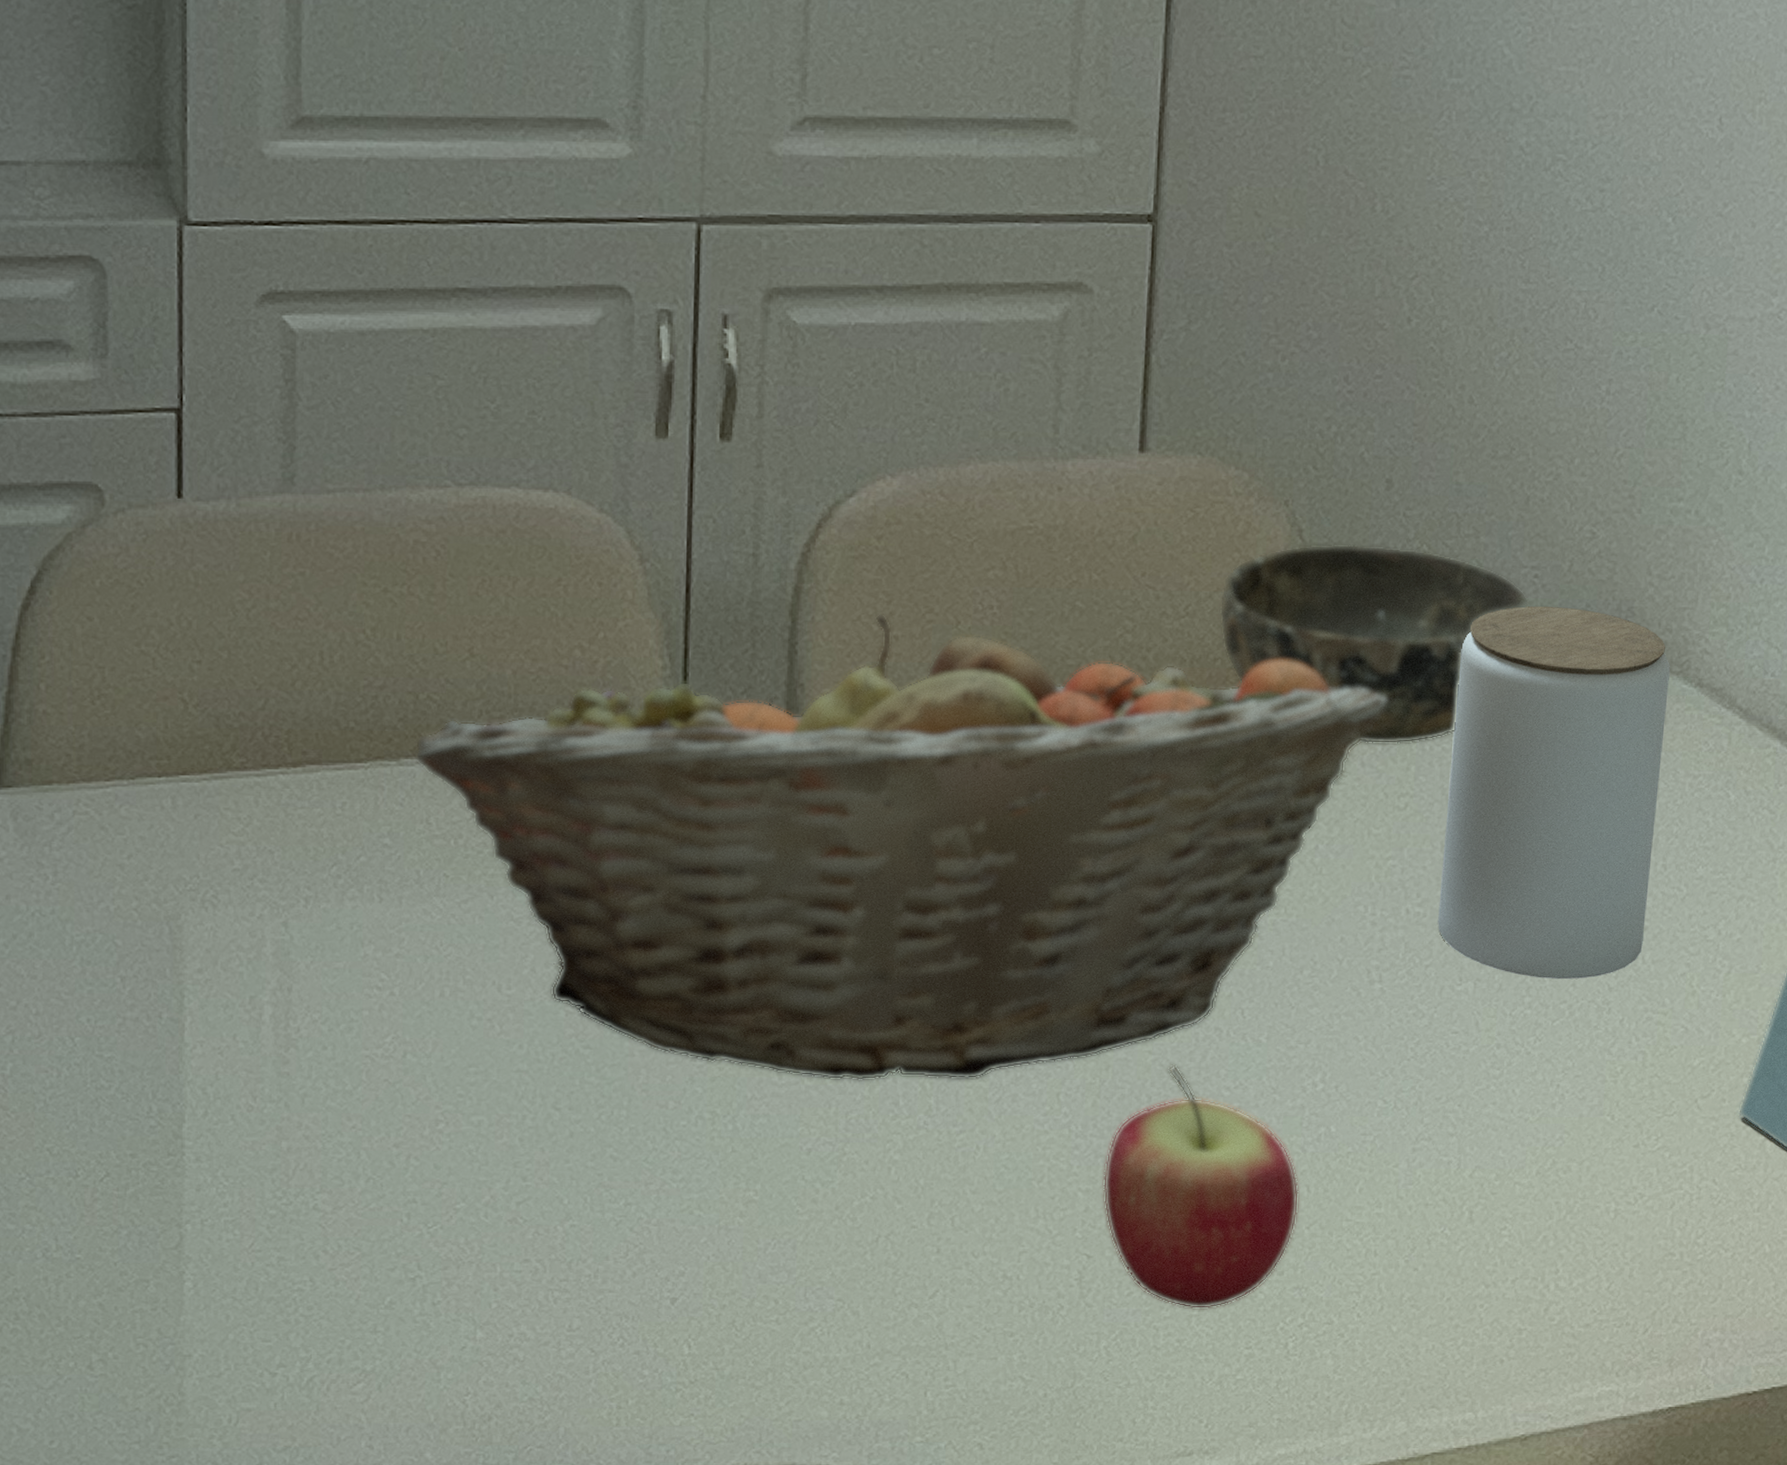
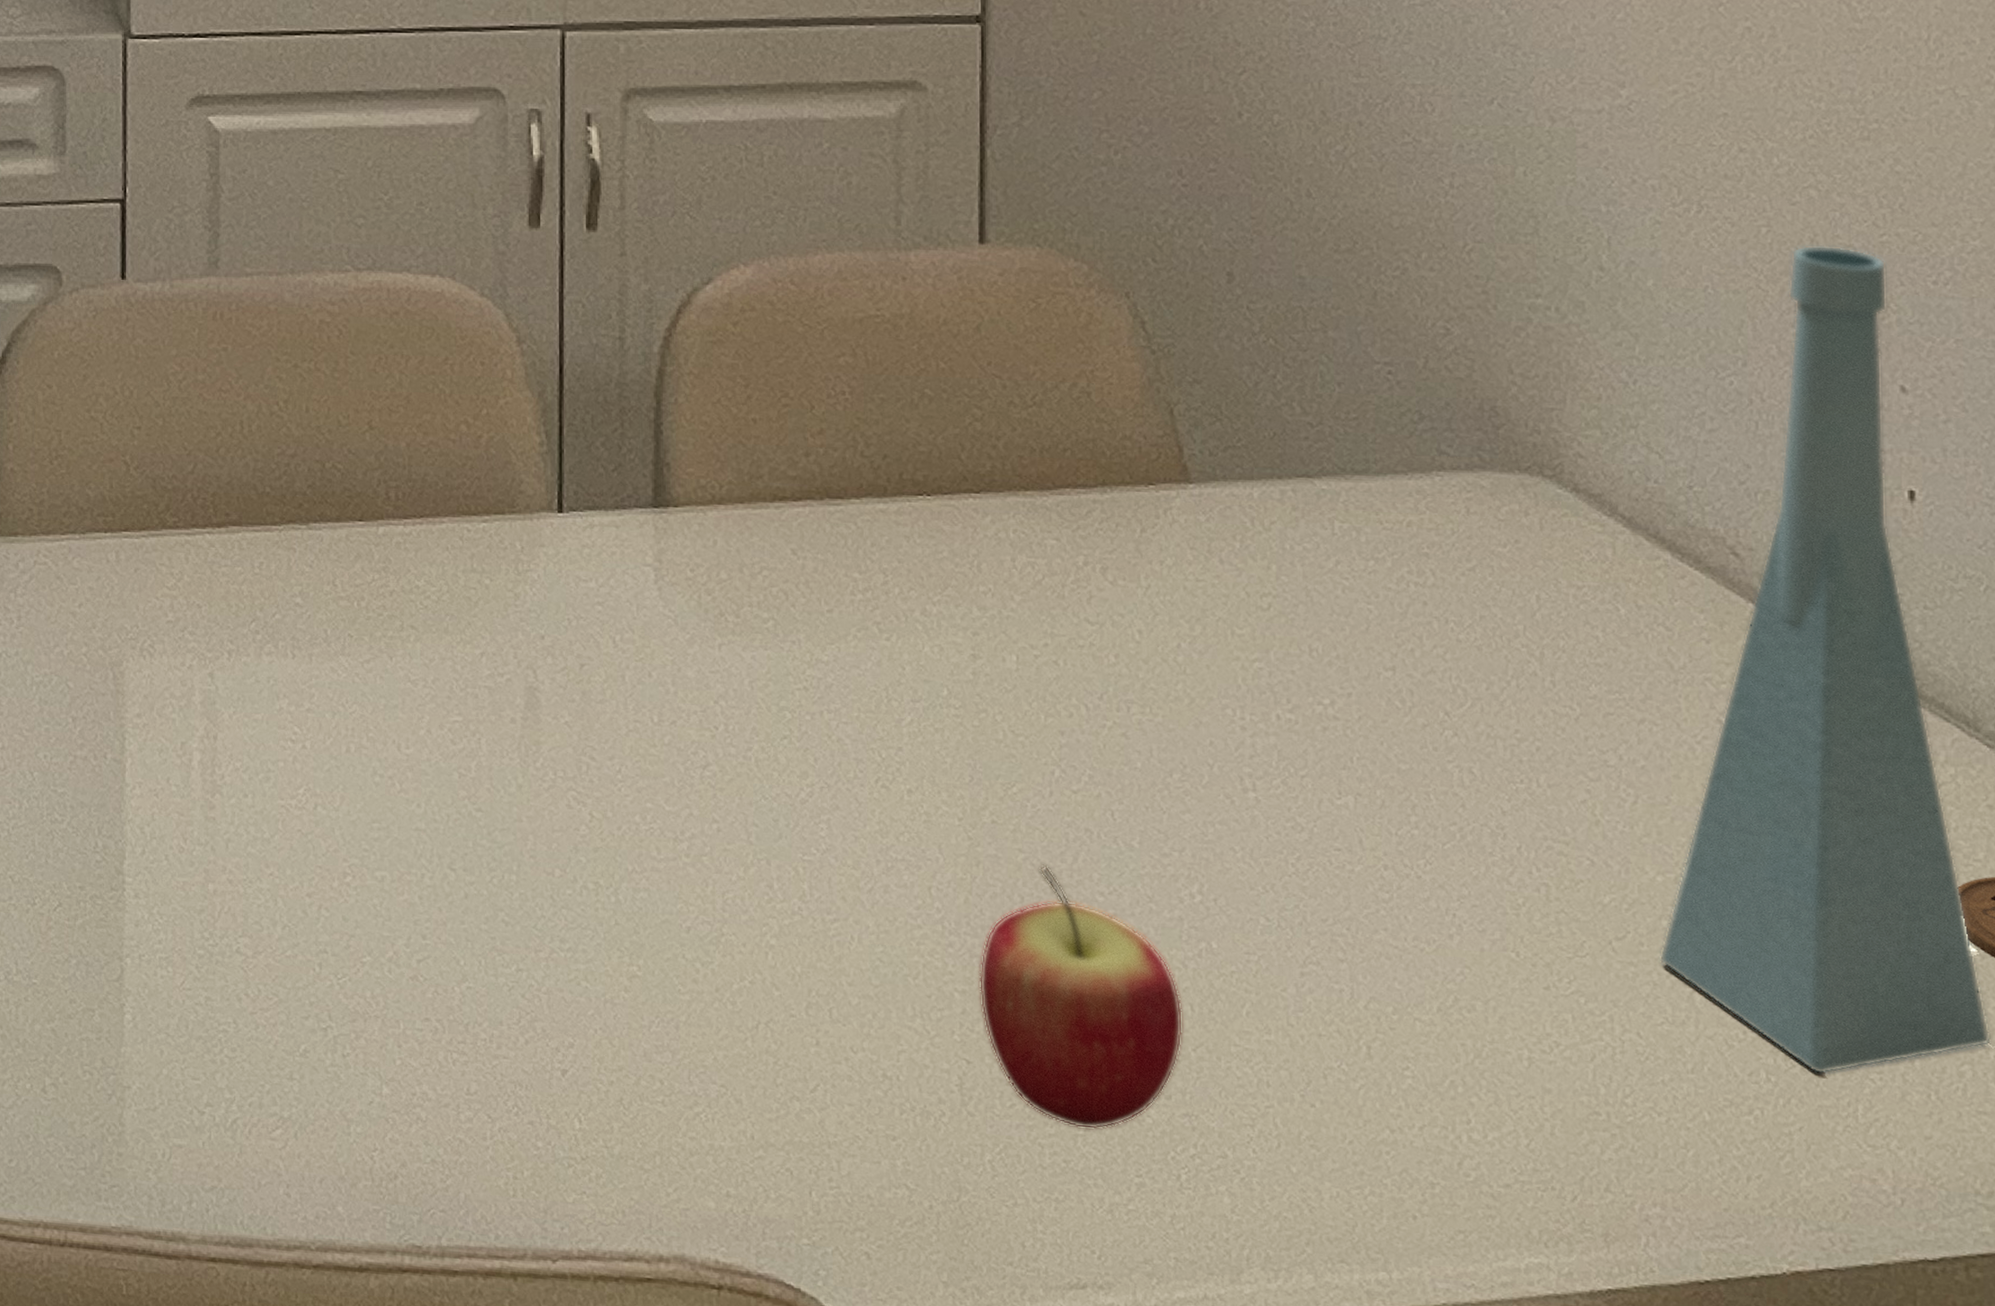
fruit basket: present [415,614,1387,1081] -> none [322,397,1243,867]
bowl: present [1219,544,1530,745] -> none [1066,336,1385,542]
jar: present [1438,606,1671,979] -> none [1311,403,1543,800]

